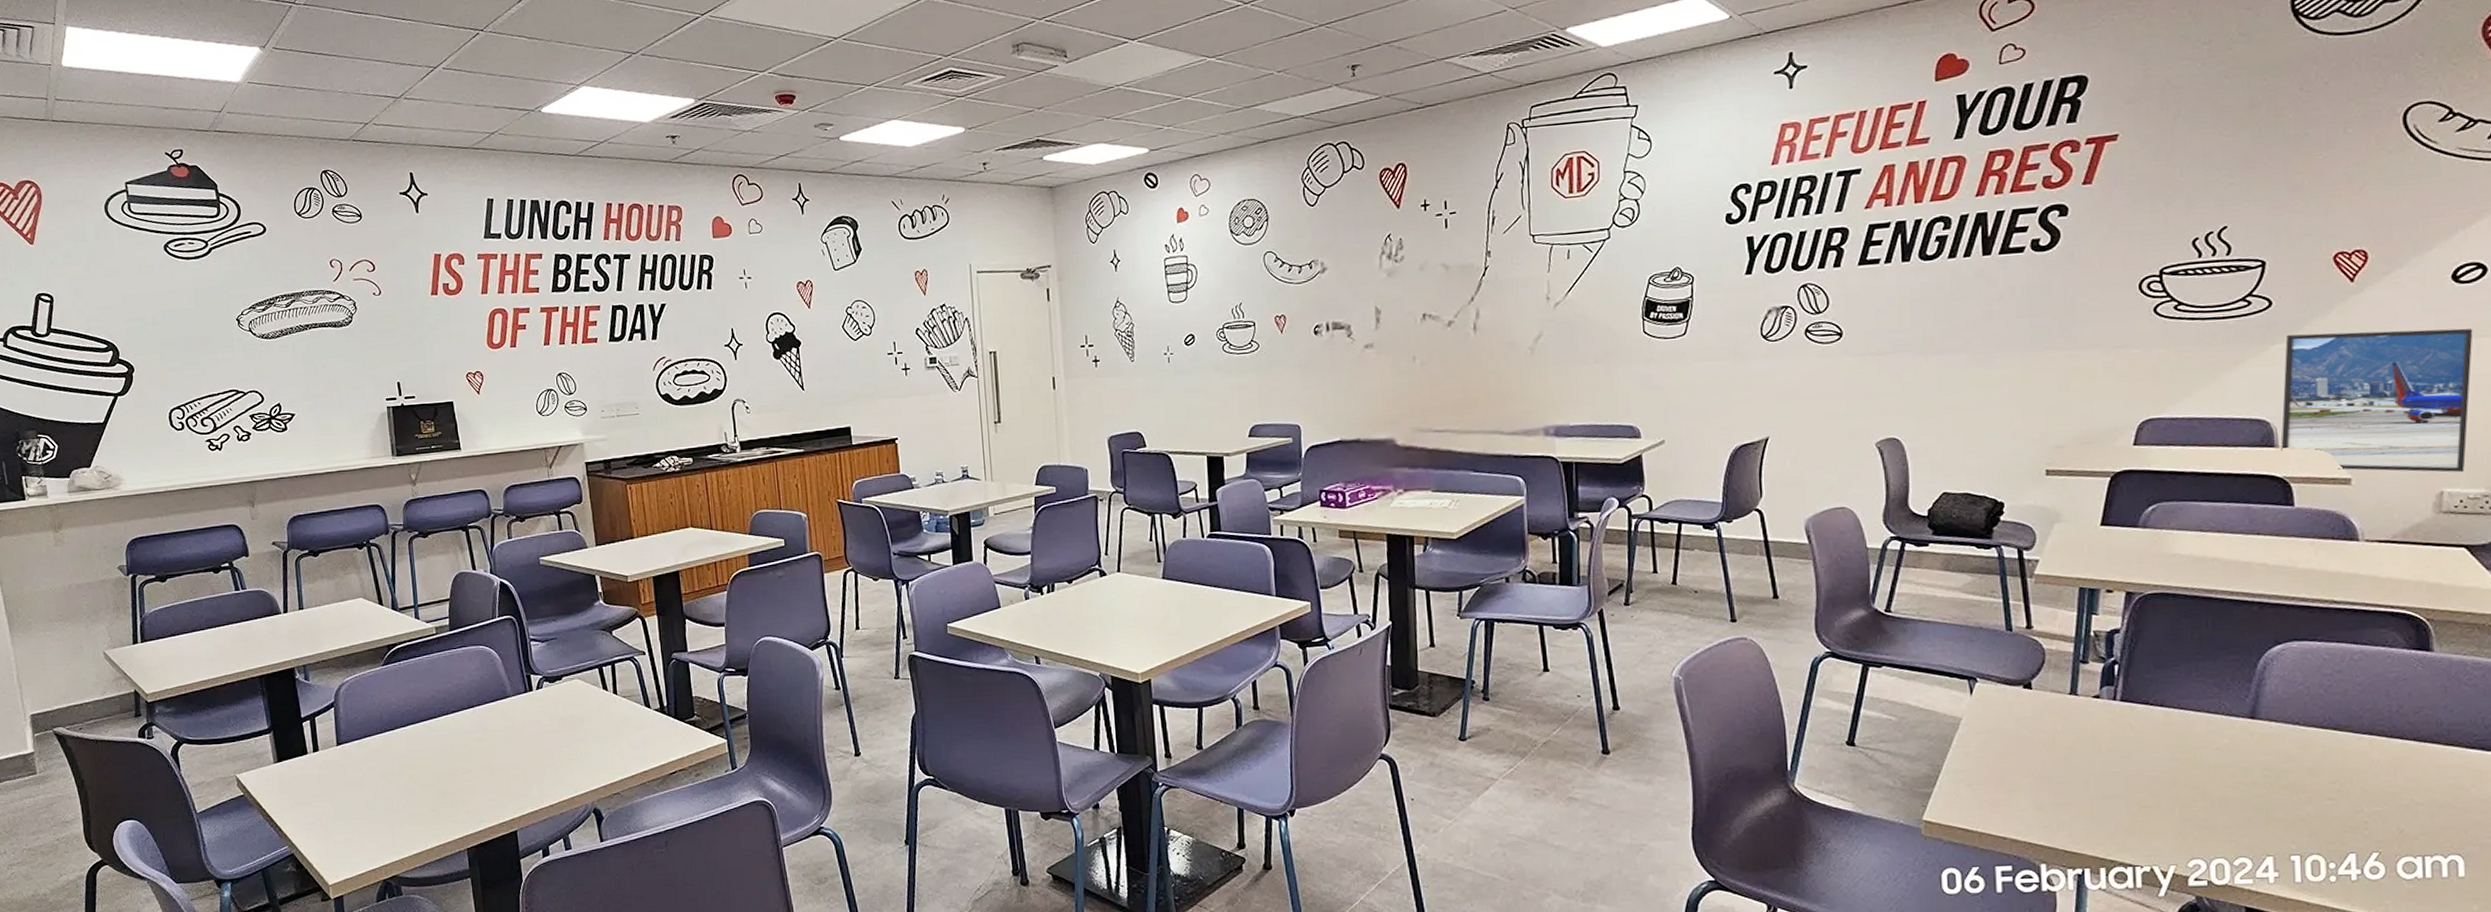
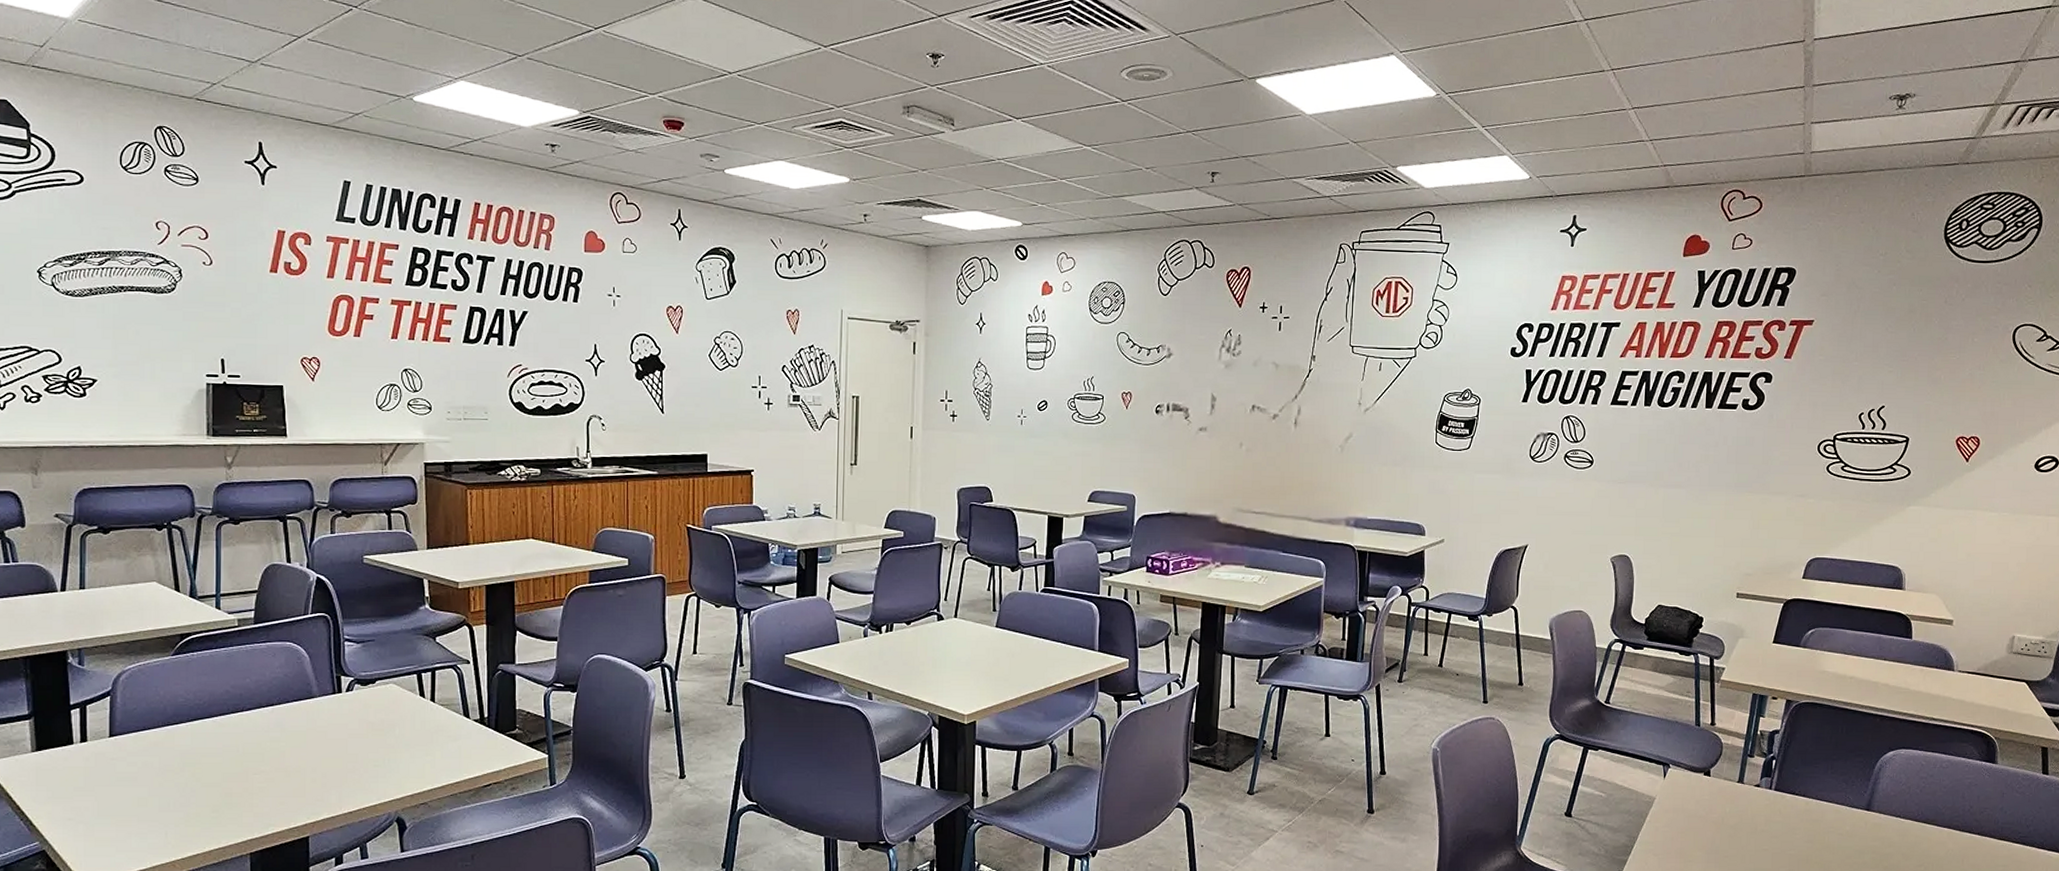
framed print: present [2281,328,2473,473] -> none [1907,499,2045,623]

